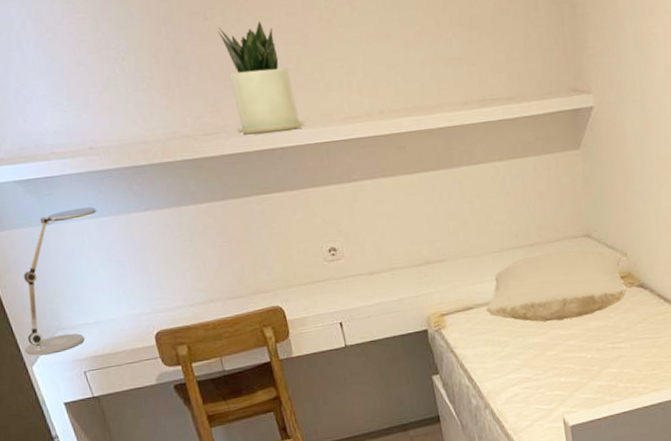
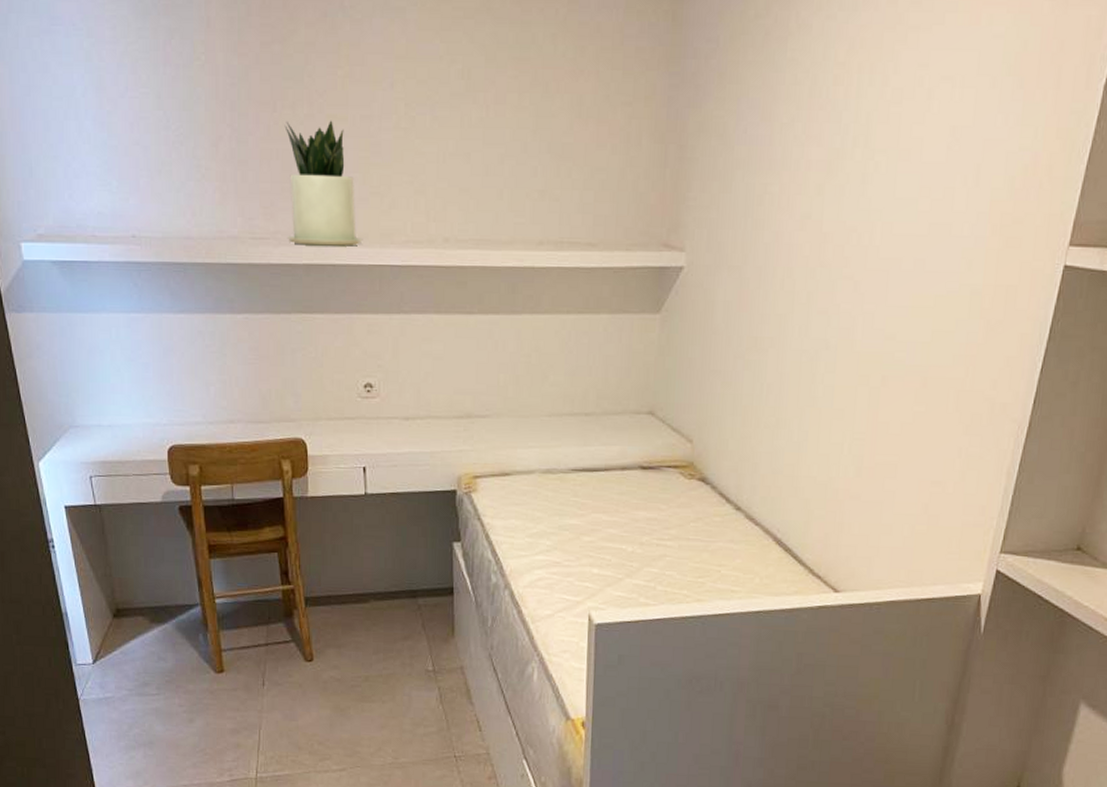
desk lamp: present [23,207,97,356] -> none [33,299,129,452]
pillow: present [485,250,627,323] -> none [523,426,686,505]

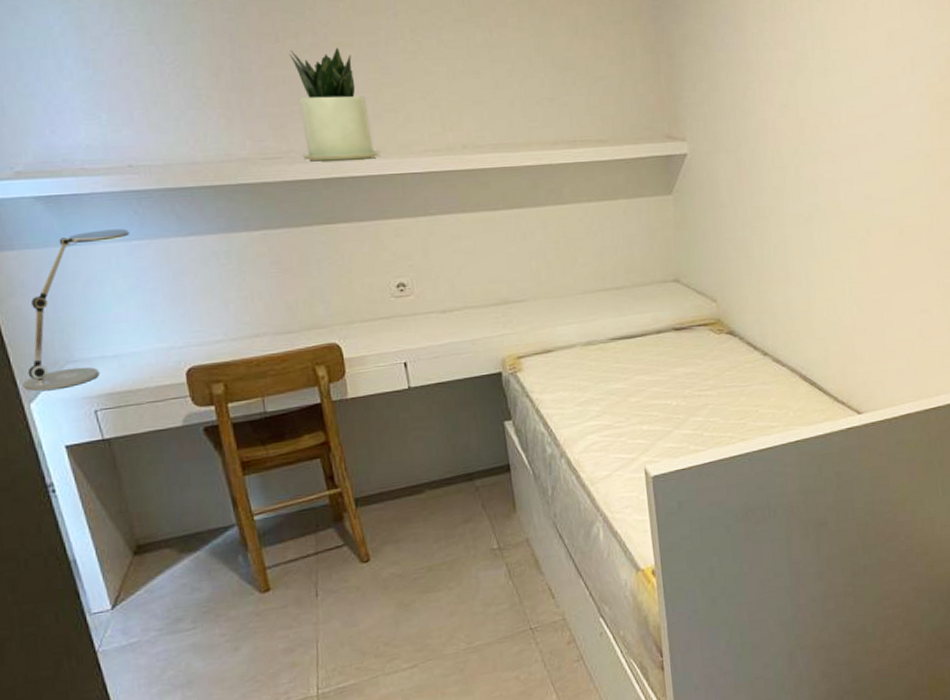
desk lamp: none [33,299,129,452] -> present [22,229,130,392]

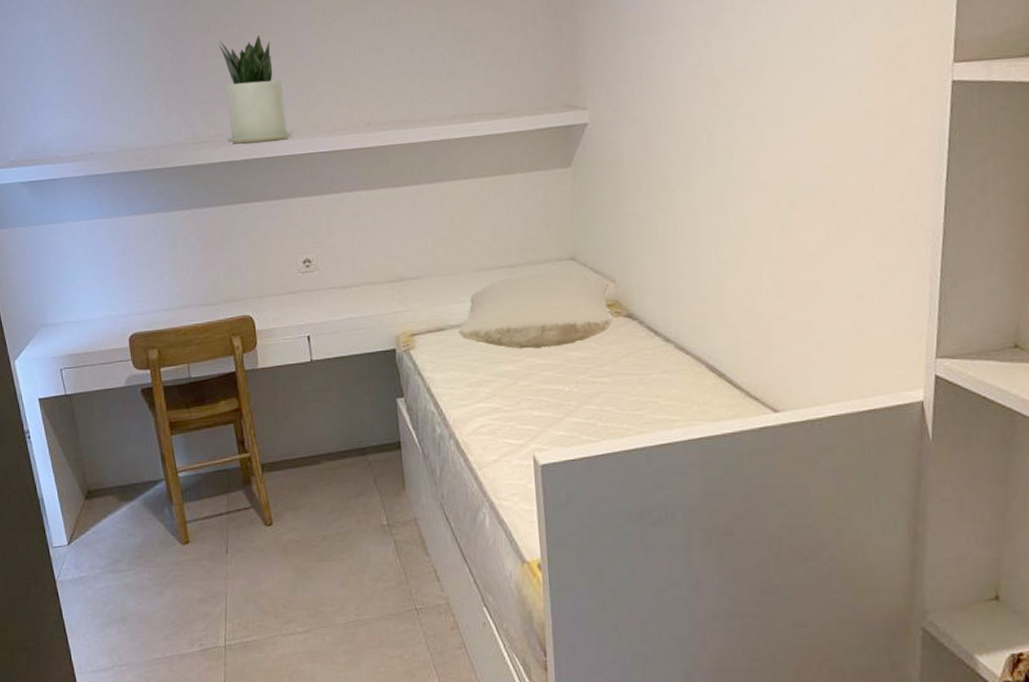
desk lamp: present [22,229,130,392] -> none [10,209,90,351]
pillow: none [565,295,716,368] -> present [457,274,613,349]

